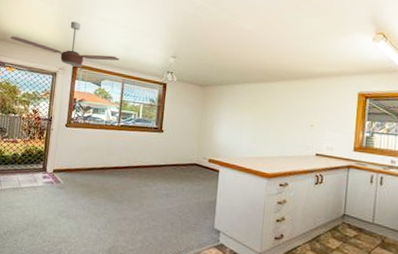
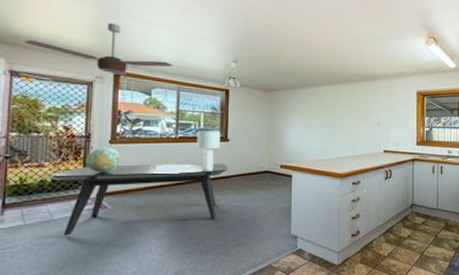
dining table: none [21,145,161,205] -> present [50,163,228,236]
decorative globe: none [47,129,74,153] -> present [86,147,122,173]
lamp: none [135,120,157,158] -> present [196,130,221,170]

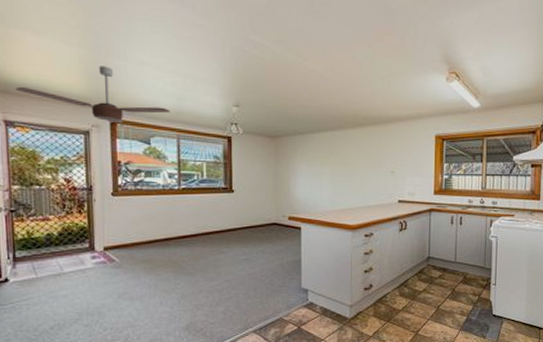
dining table: present [50,163,228,236] -> none [56,216,234,289]
decorative globe: present [86,147,122,173] -> none [90,199,125,227]
lamp: present [196,130,221,170] -> none [200,181,226,222]

